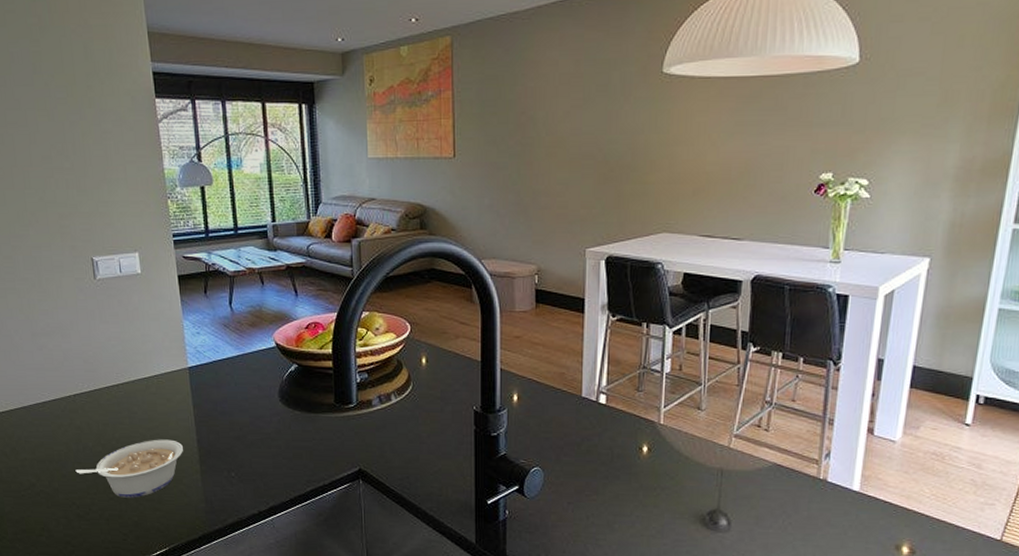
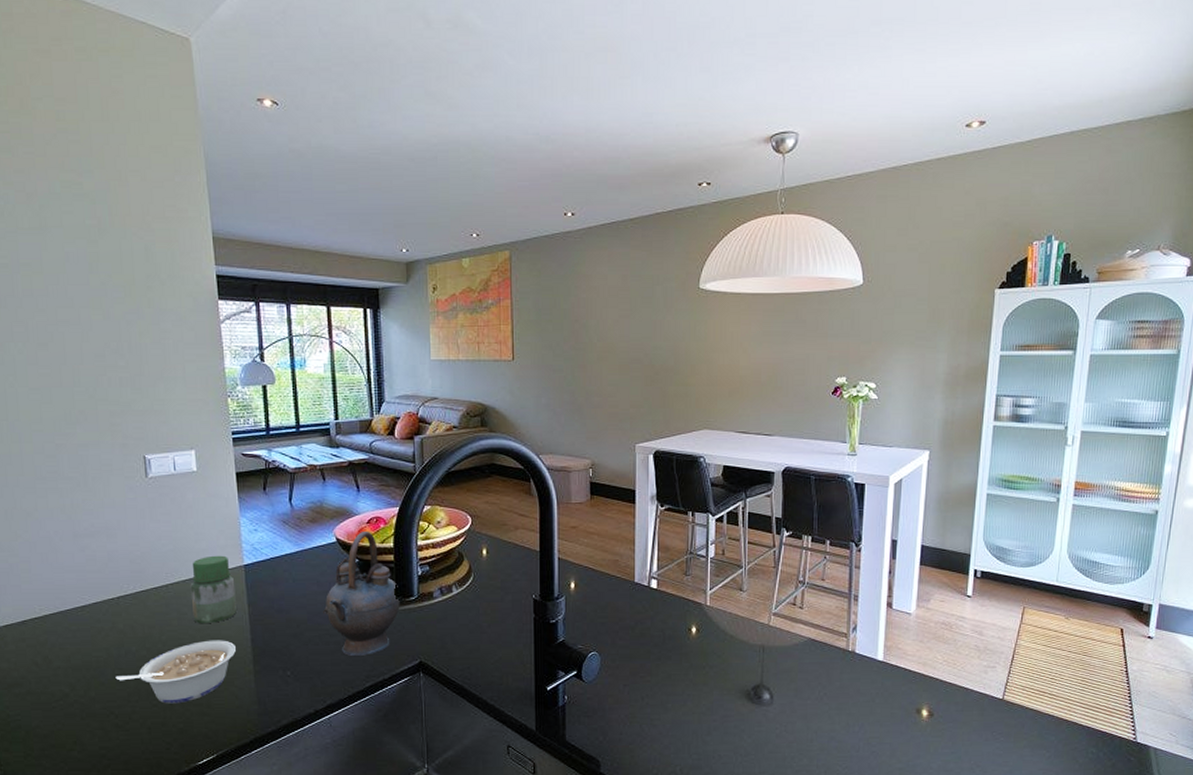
jar: none [139,357,183,424] -> present [190,555,236,624]
teapot: none [264,337,339,461] -> present [323,532,400,656]

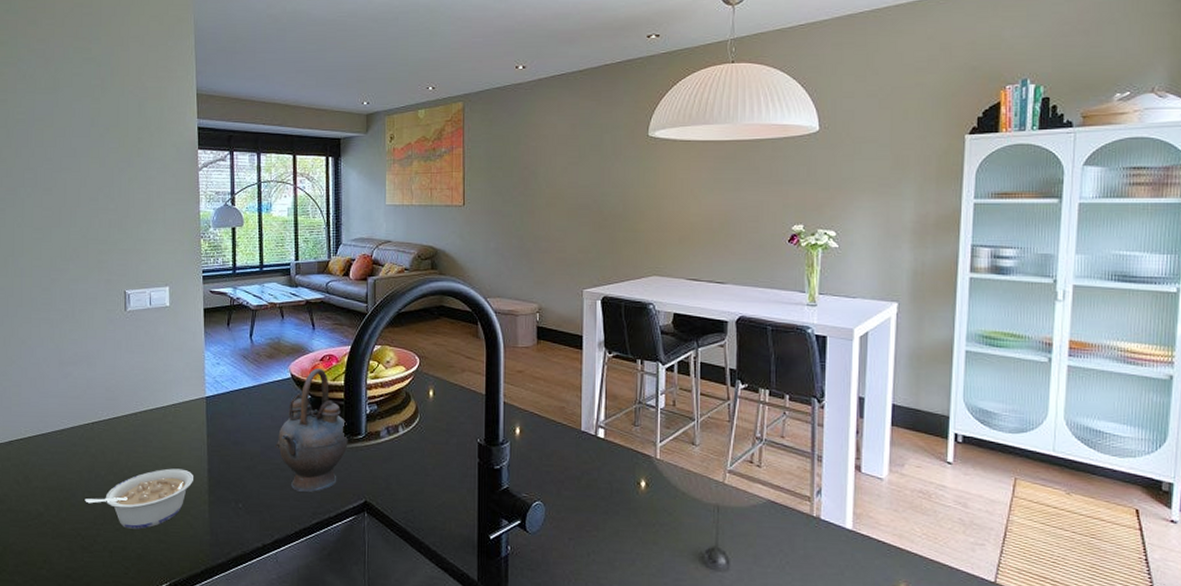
jar: present [190,555,236,624] -> none [156,386,197,453]

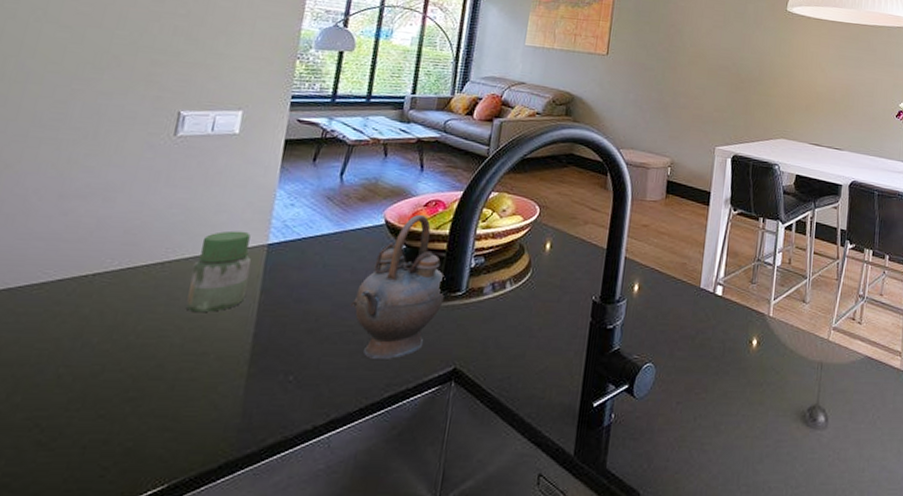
legume: present [85,468,193,529] -> none [57,333,232,415]
jar: none [156,386,197,453] -> present [185,230,252,313]

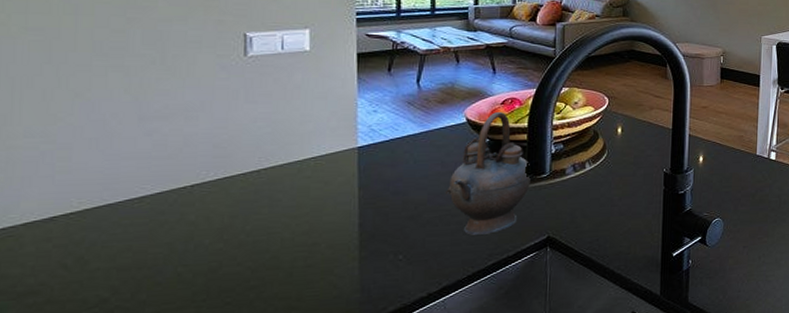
jar: present [185,230,252,313] -> none [288,137,345,211]

